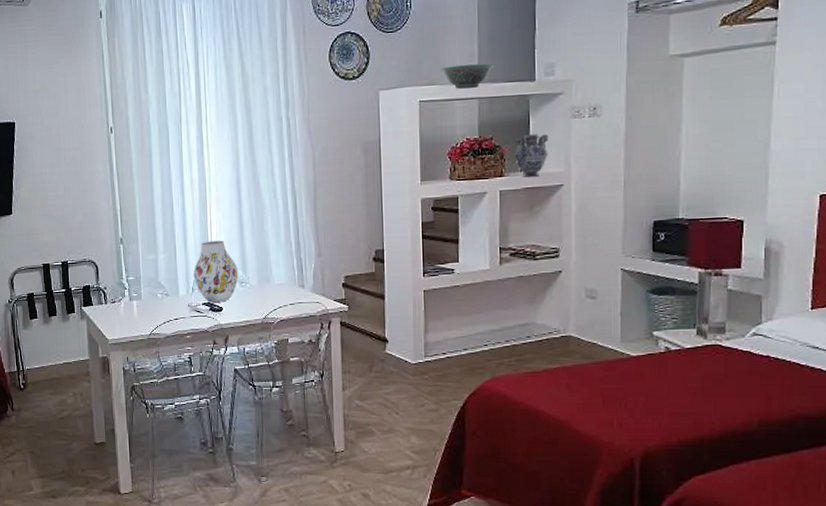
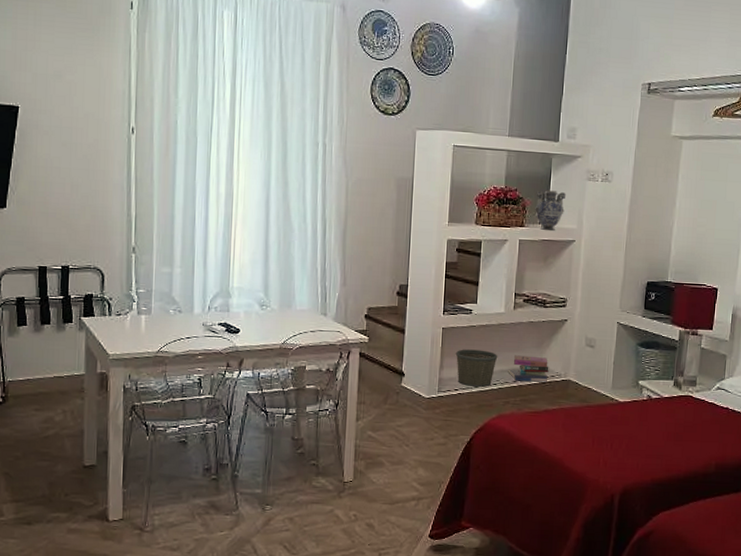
vase: present [193,240,238,302] -> none [211,259,260,324]
decorative bowl: present [439,63,495,89] -> none [474,116,525,140]
basket: none [441,310,487,349] -> present [456,349,498,387]
books: none [499,313,545,341] -> present [508,355,549,382]

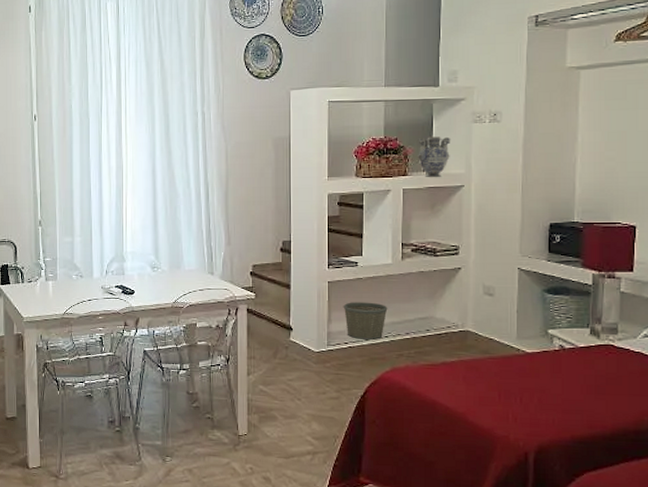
books: present [508,355,549,382] -> none [399,306,444,334]

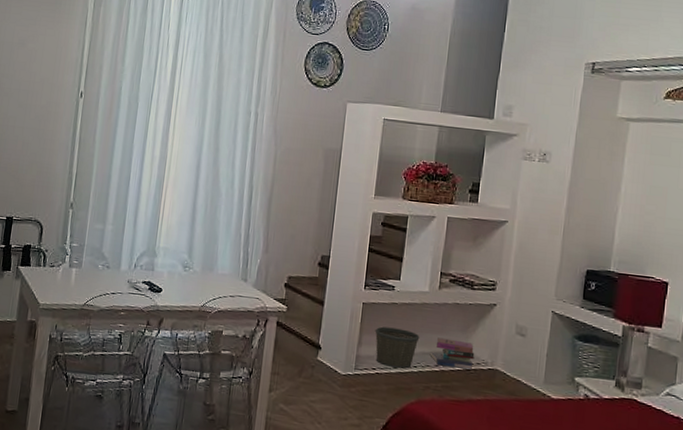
books: none [399,306,444,334] -> present [429,337,475,370]
decorative vase: present [418,136,451,178] -> none [466,168,500,211]

